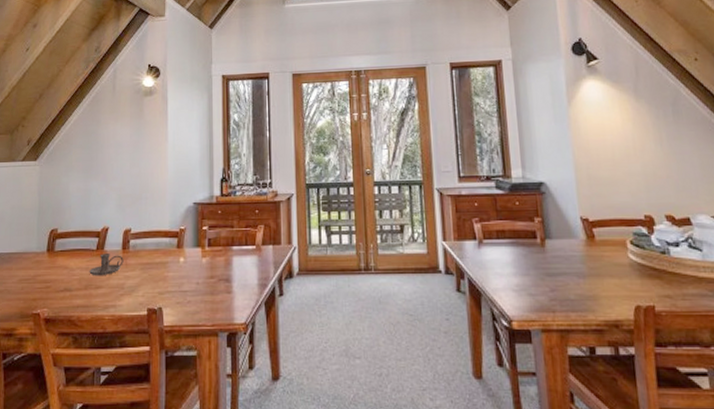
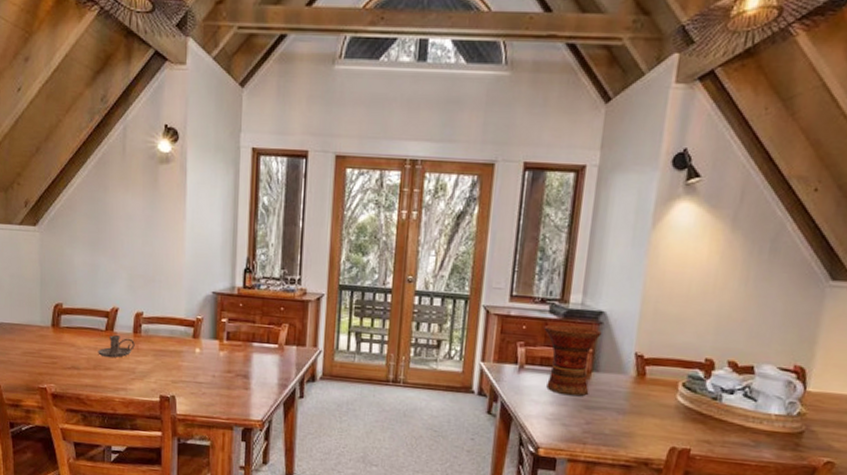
vase: none [494,198,547,265] -> present [544,324,602,397]

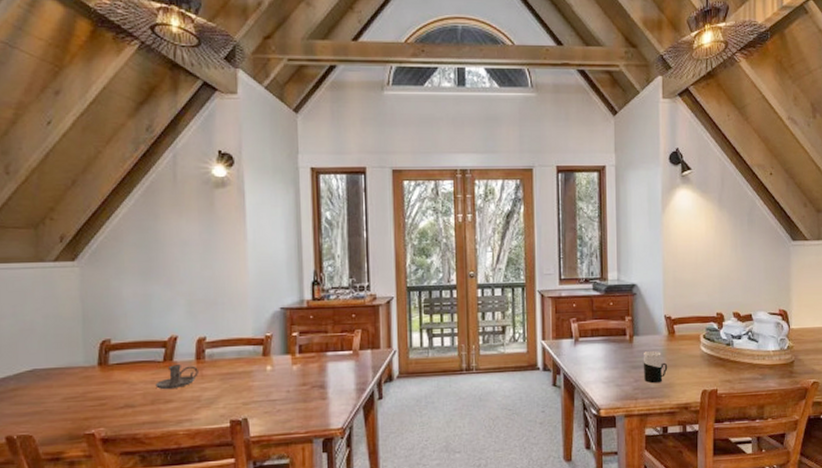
vase: present [544,324,602,397] -> none [590,299,637,360]
cup: none [598,391,630,430] -> present [643,351,668,384]

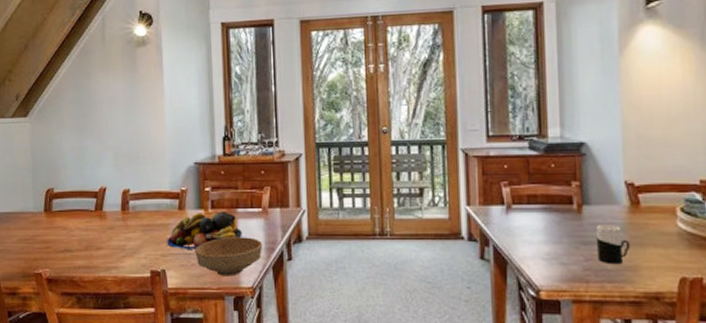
candle holder: present [155,365,198,390] -> none [89,214,124,238]
fruit bowl: none [249,355,332,396] -> present [167,211,242,249]
bowl: none [281,379,354,420] -> present [195,237,263,277]

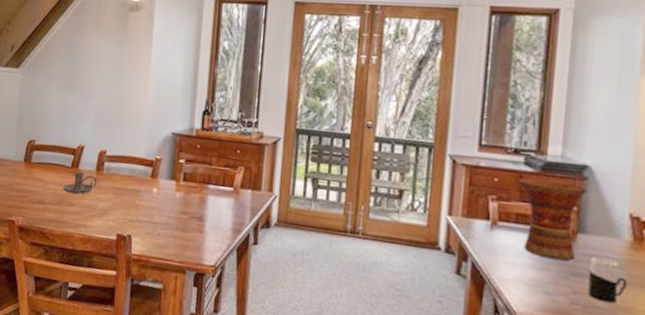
candle holder: none [89,214,124,238] -> present [63,172,97,195]
fruit bowl: present [167,211,242,249] -> none [136,183,211,220]
bowl: present [195,237,263,277] -> none [162,211,230,252]
vase: none [526,160,586,233] -> present [519,178,588,261]

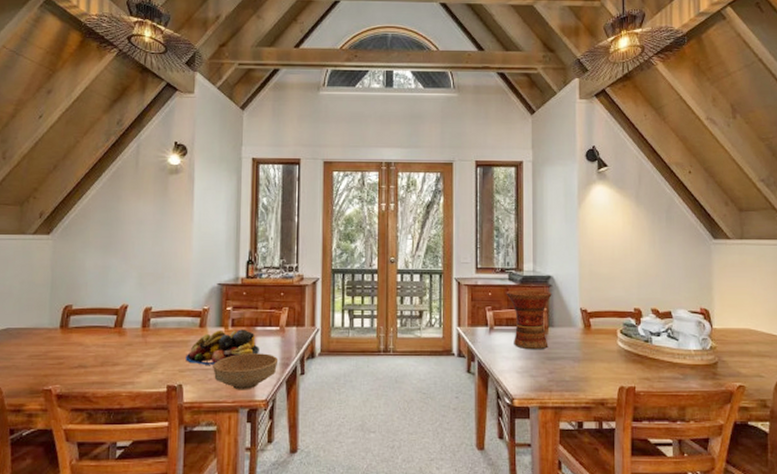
candle holder: present [63,172,97,195] -> none [106,331,143,354]
fruit bowl: none [136,183,211,220] -> present [186,329,259,365]
bowl: none [162,211,230,252] -> present [213,353,279,390]
cup: present [588,257,628,304] -> none [558,344,583,377]

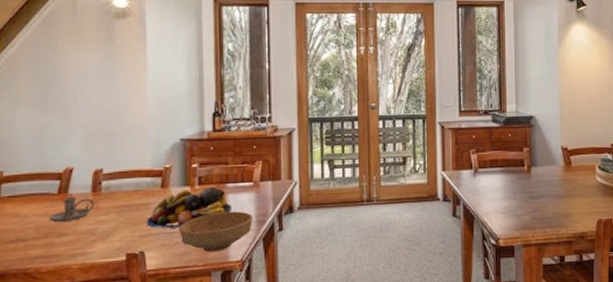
candle holder: none [106,331,143,354] -> present [49,197,94,223]
vase: present [506,290,552,350] -> none [490,130,534,190]

